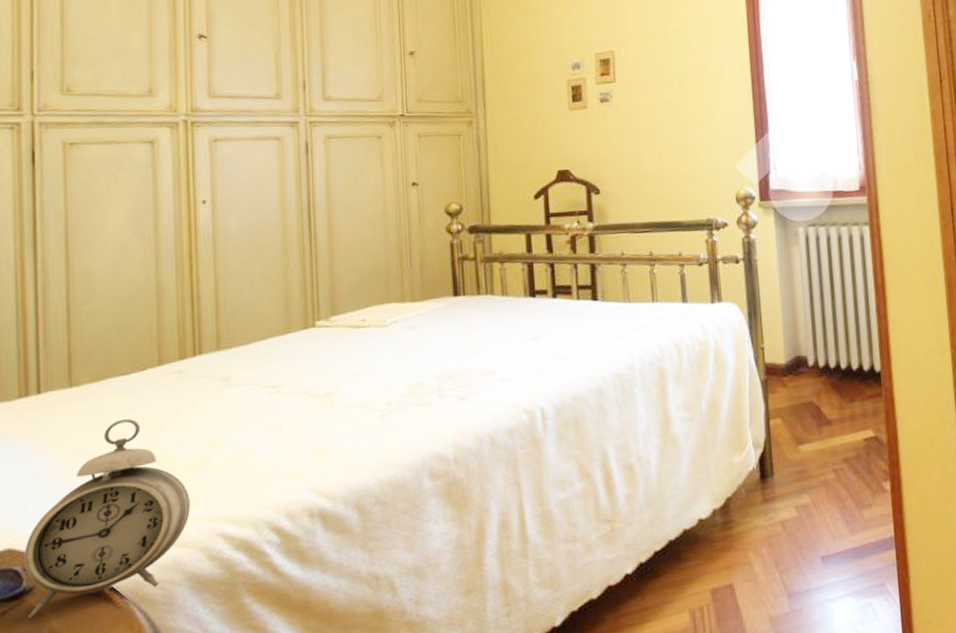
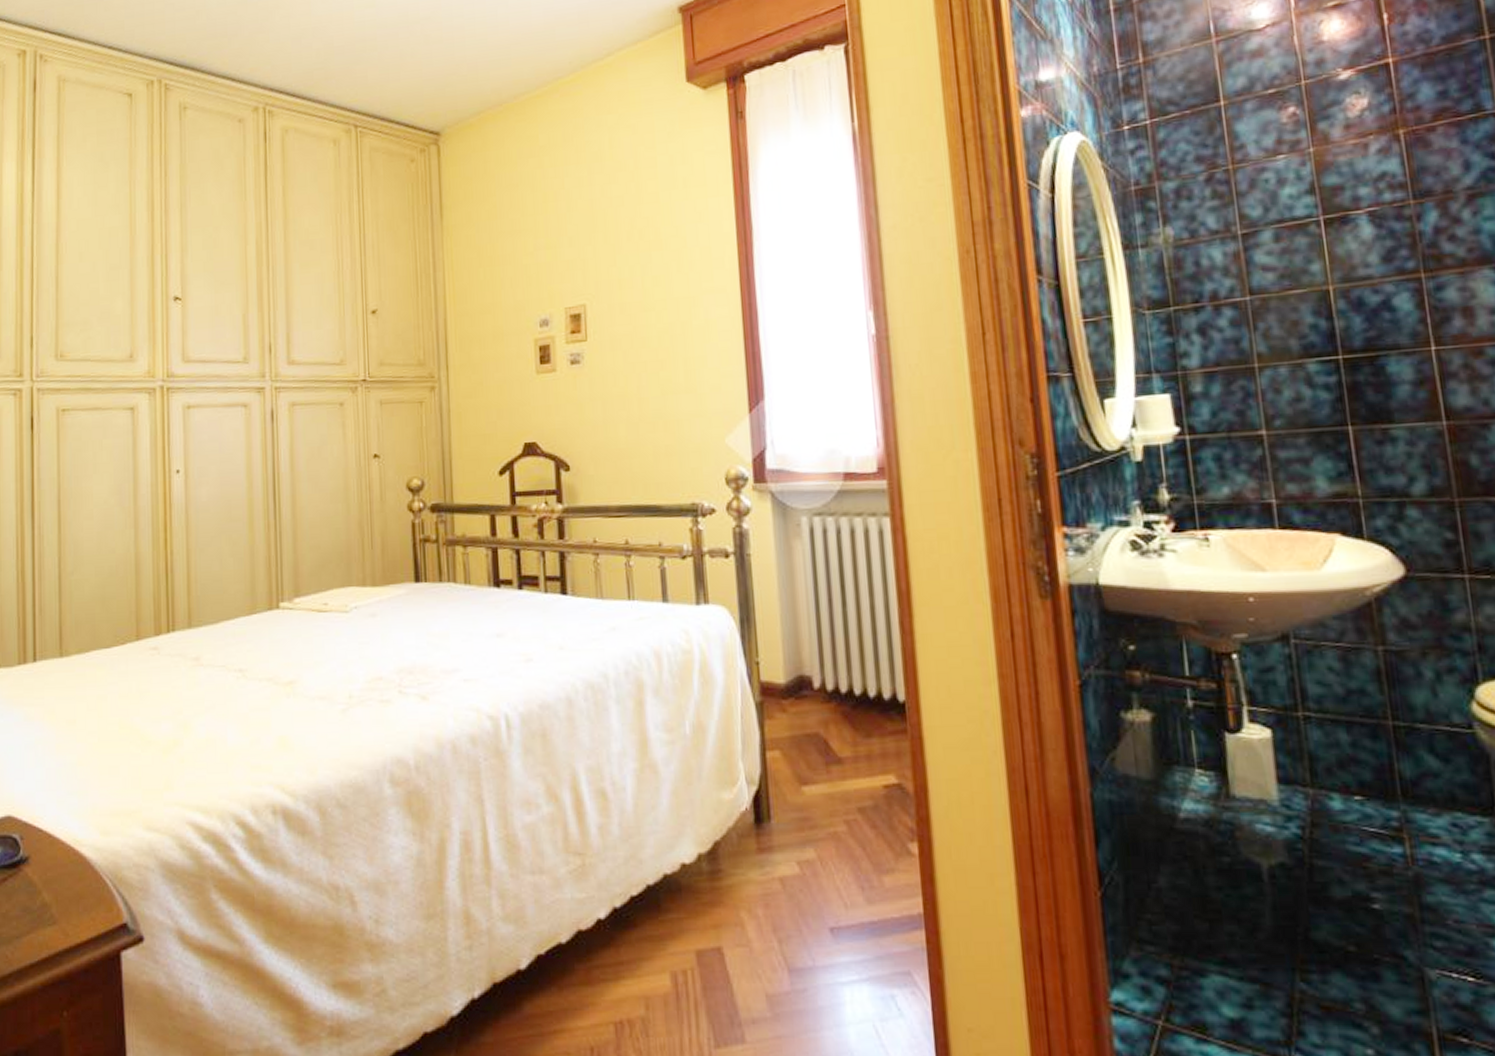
alarm clock: present [24,418,190,618] -> none [21,693,163,888]

